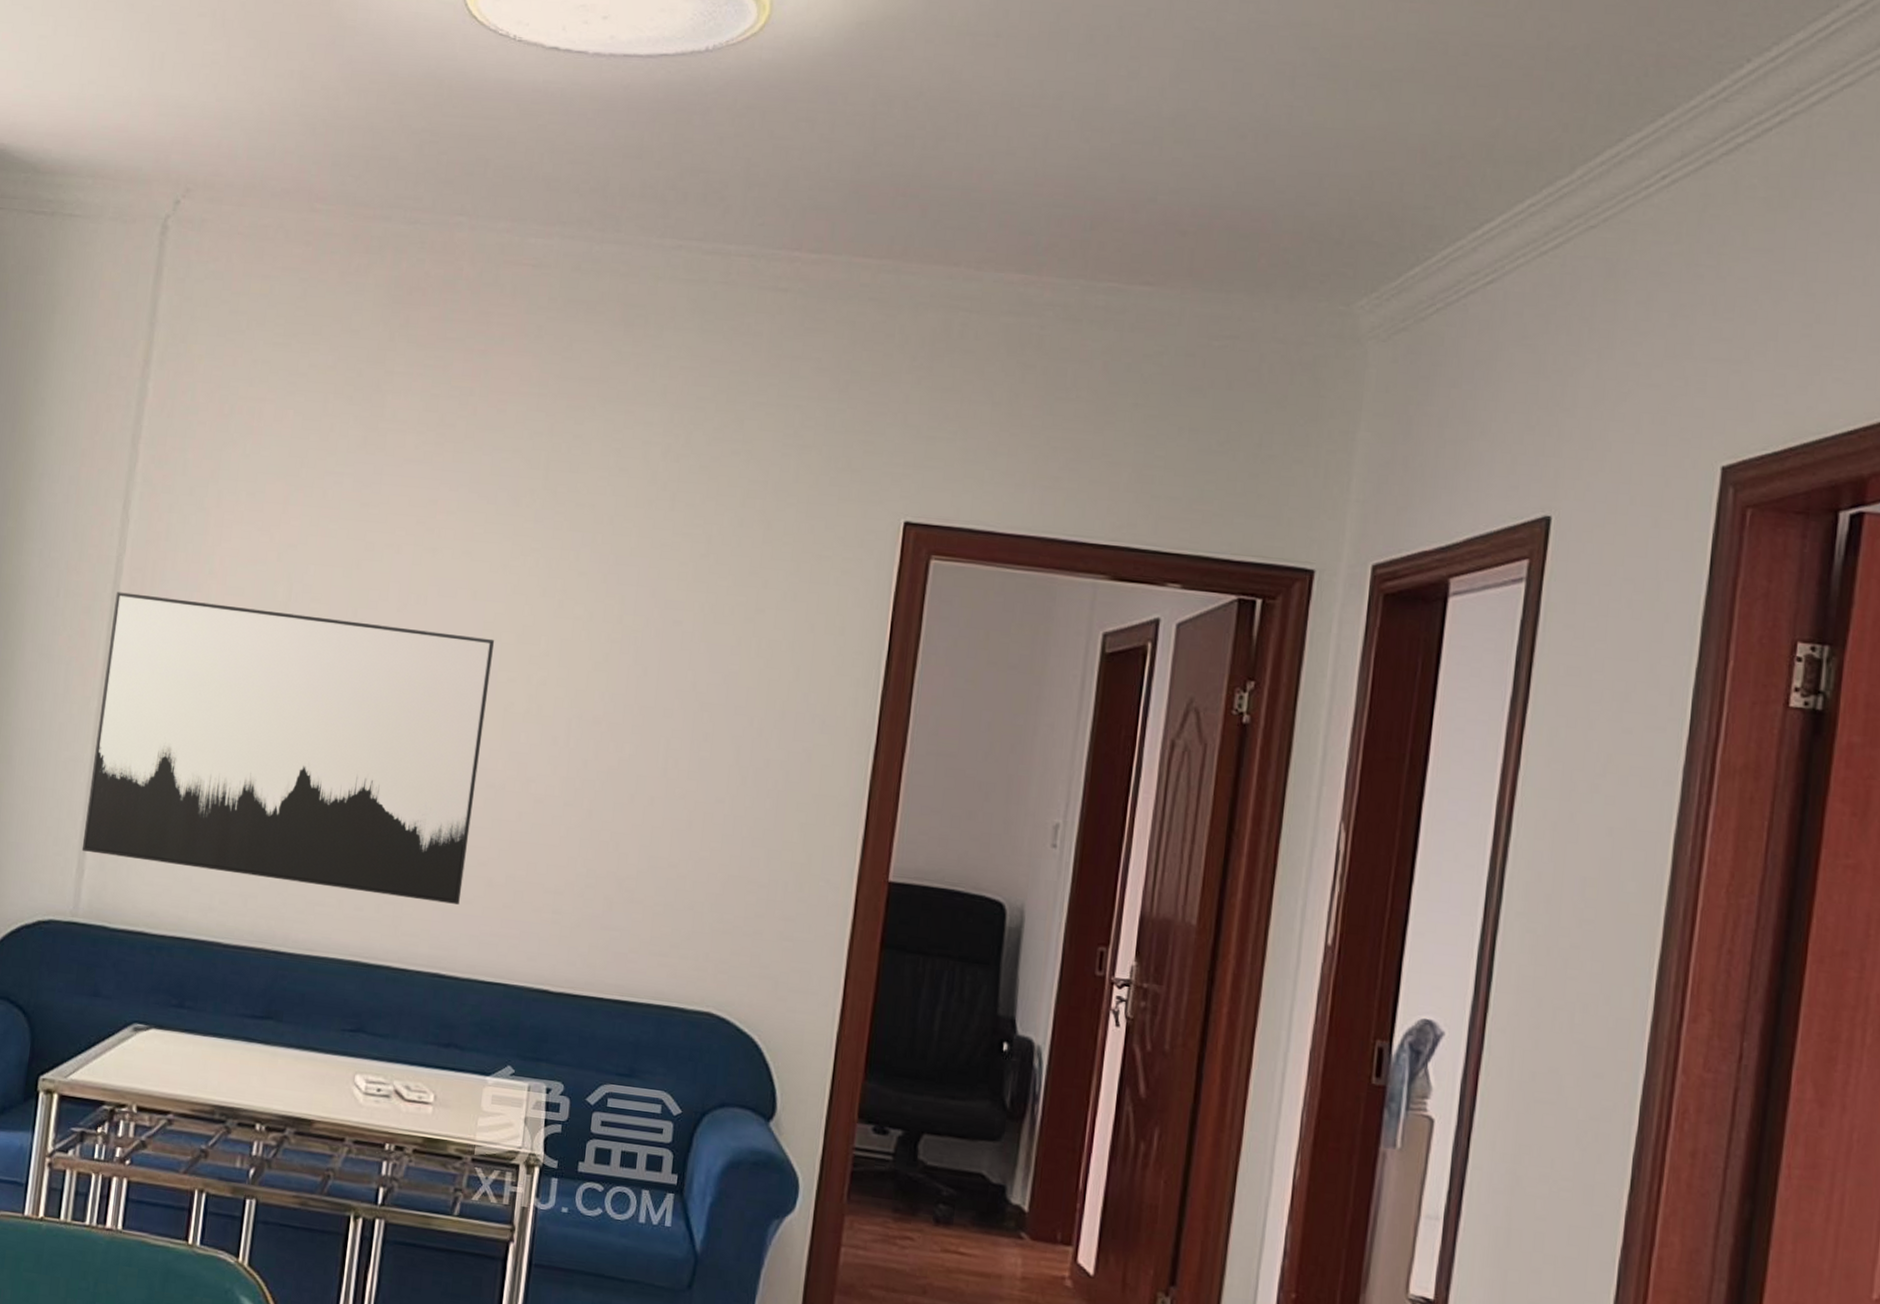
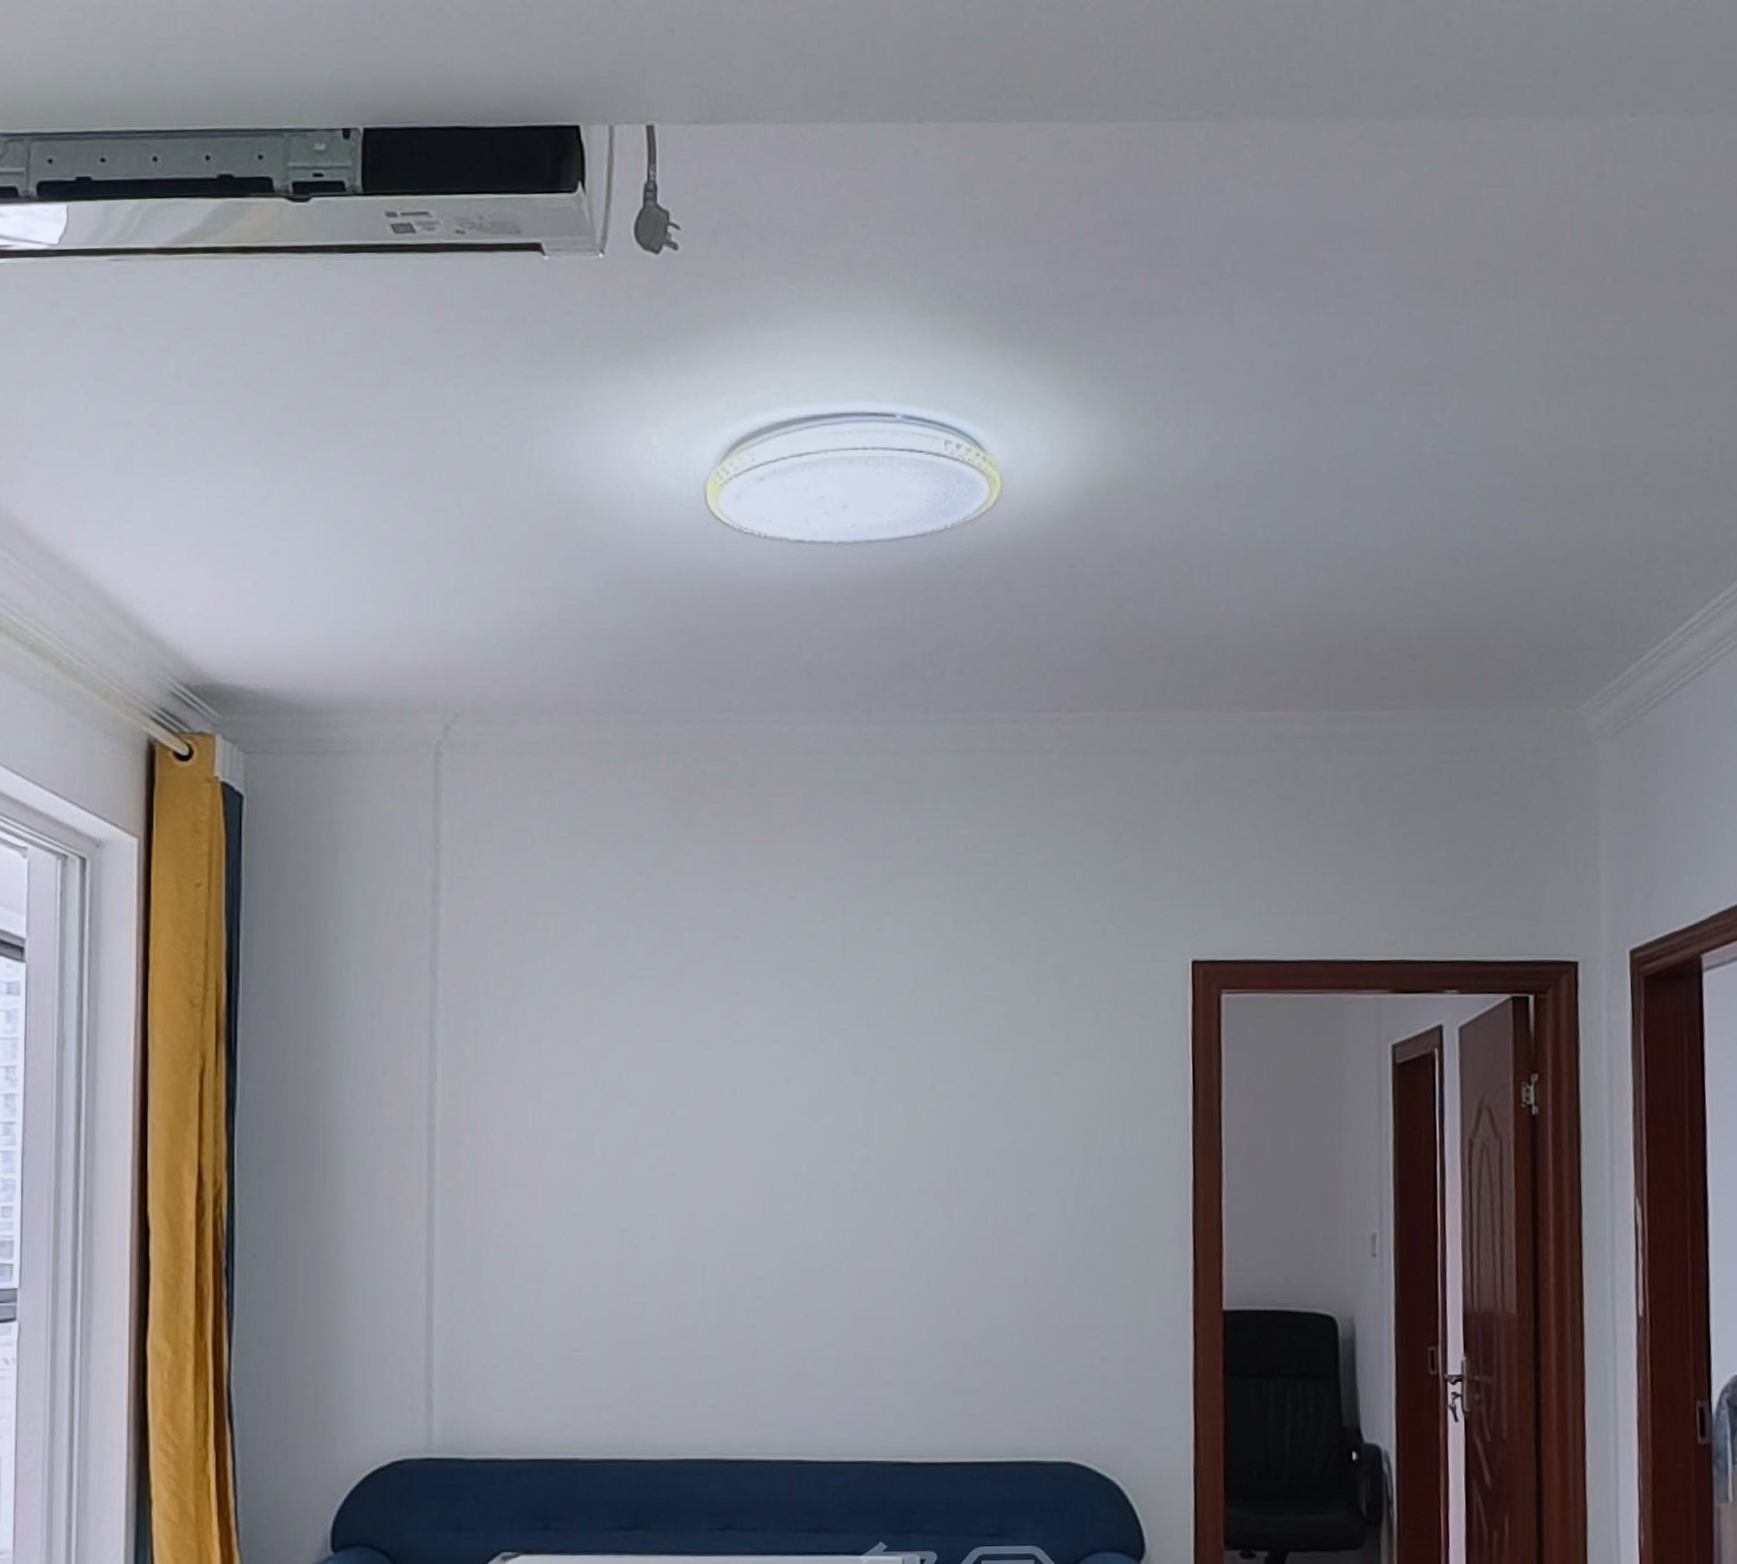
wall art: present [81,592,495,905] -> none [428,1120,814,1389]

